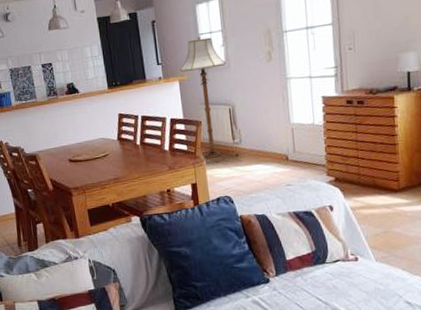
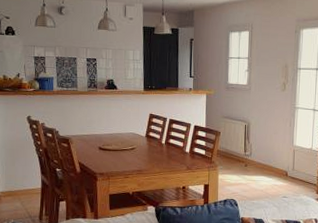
floor lamp: present [180,35,226,159] -> none [209,58,248,165]

